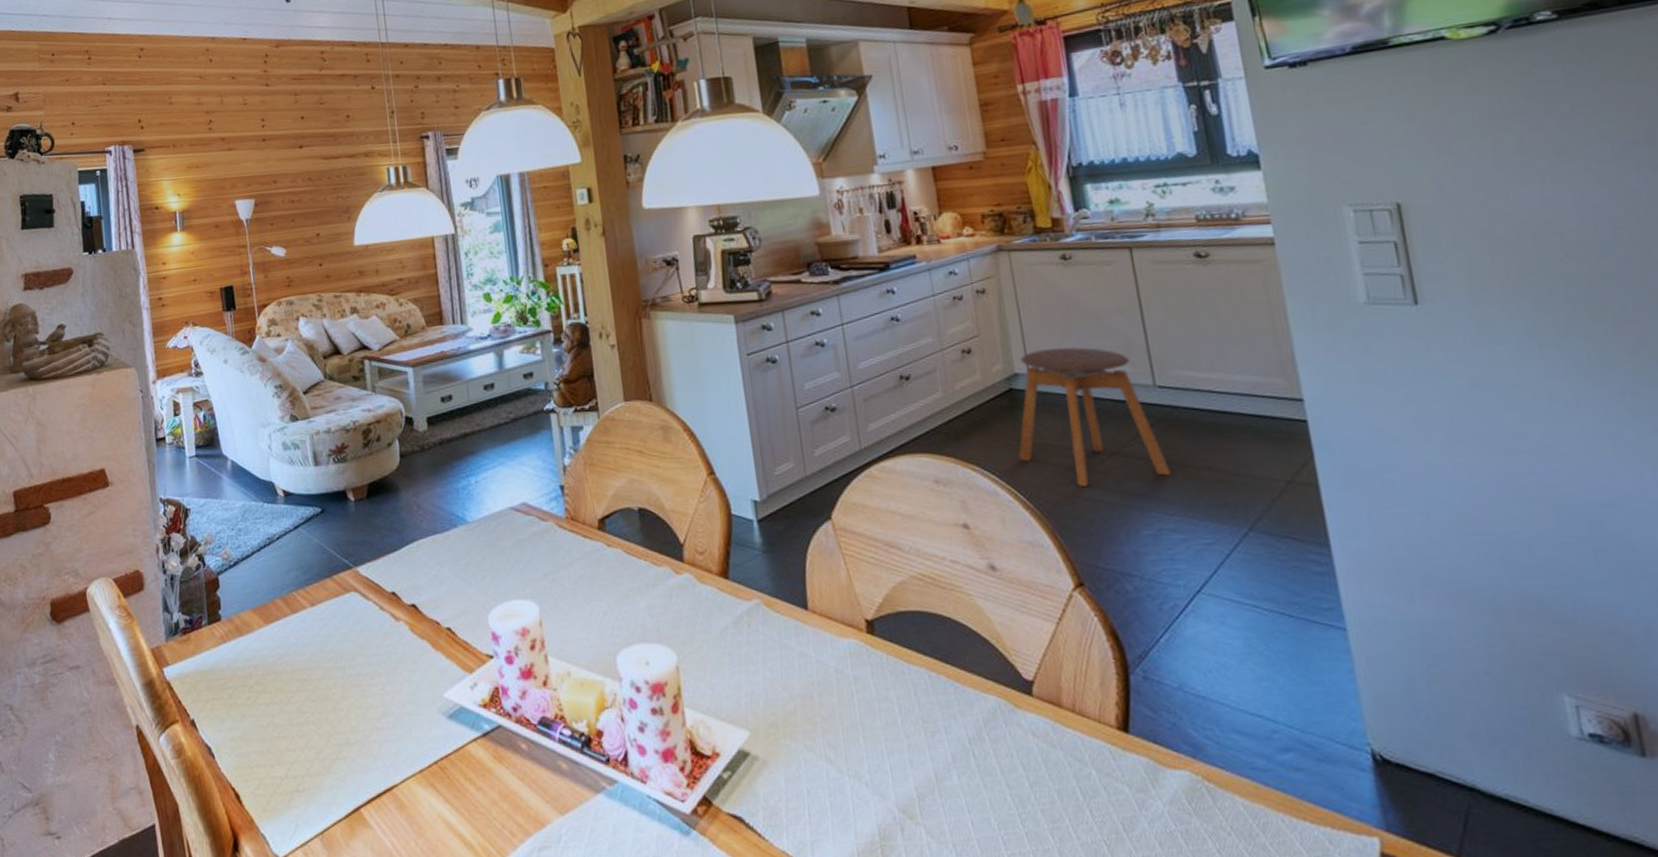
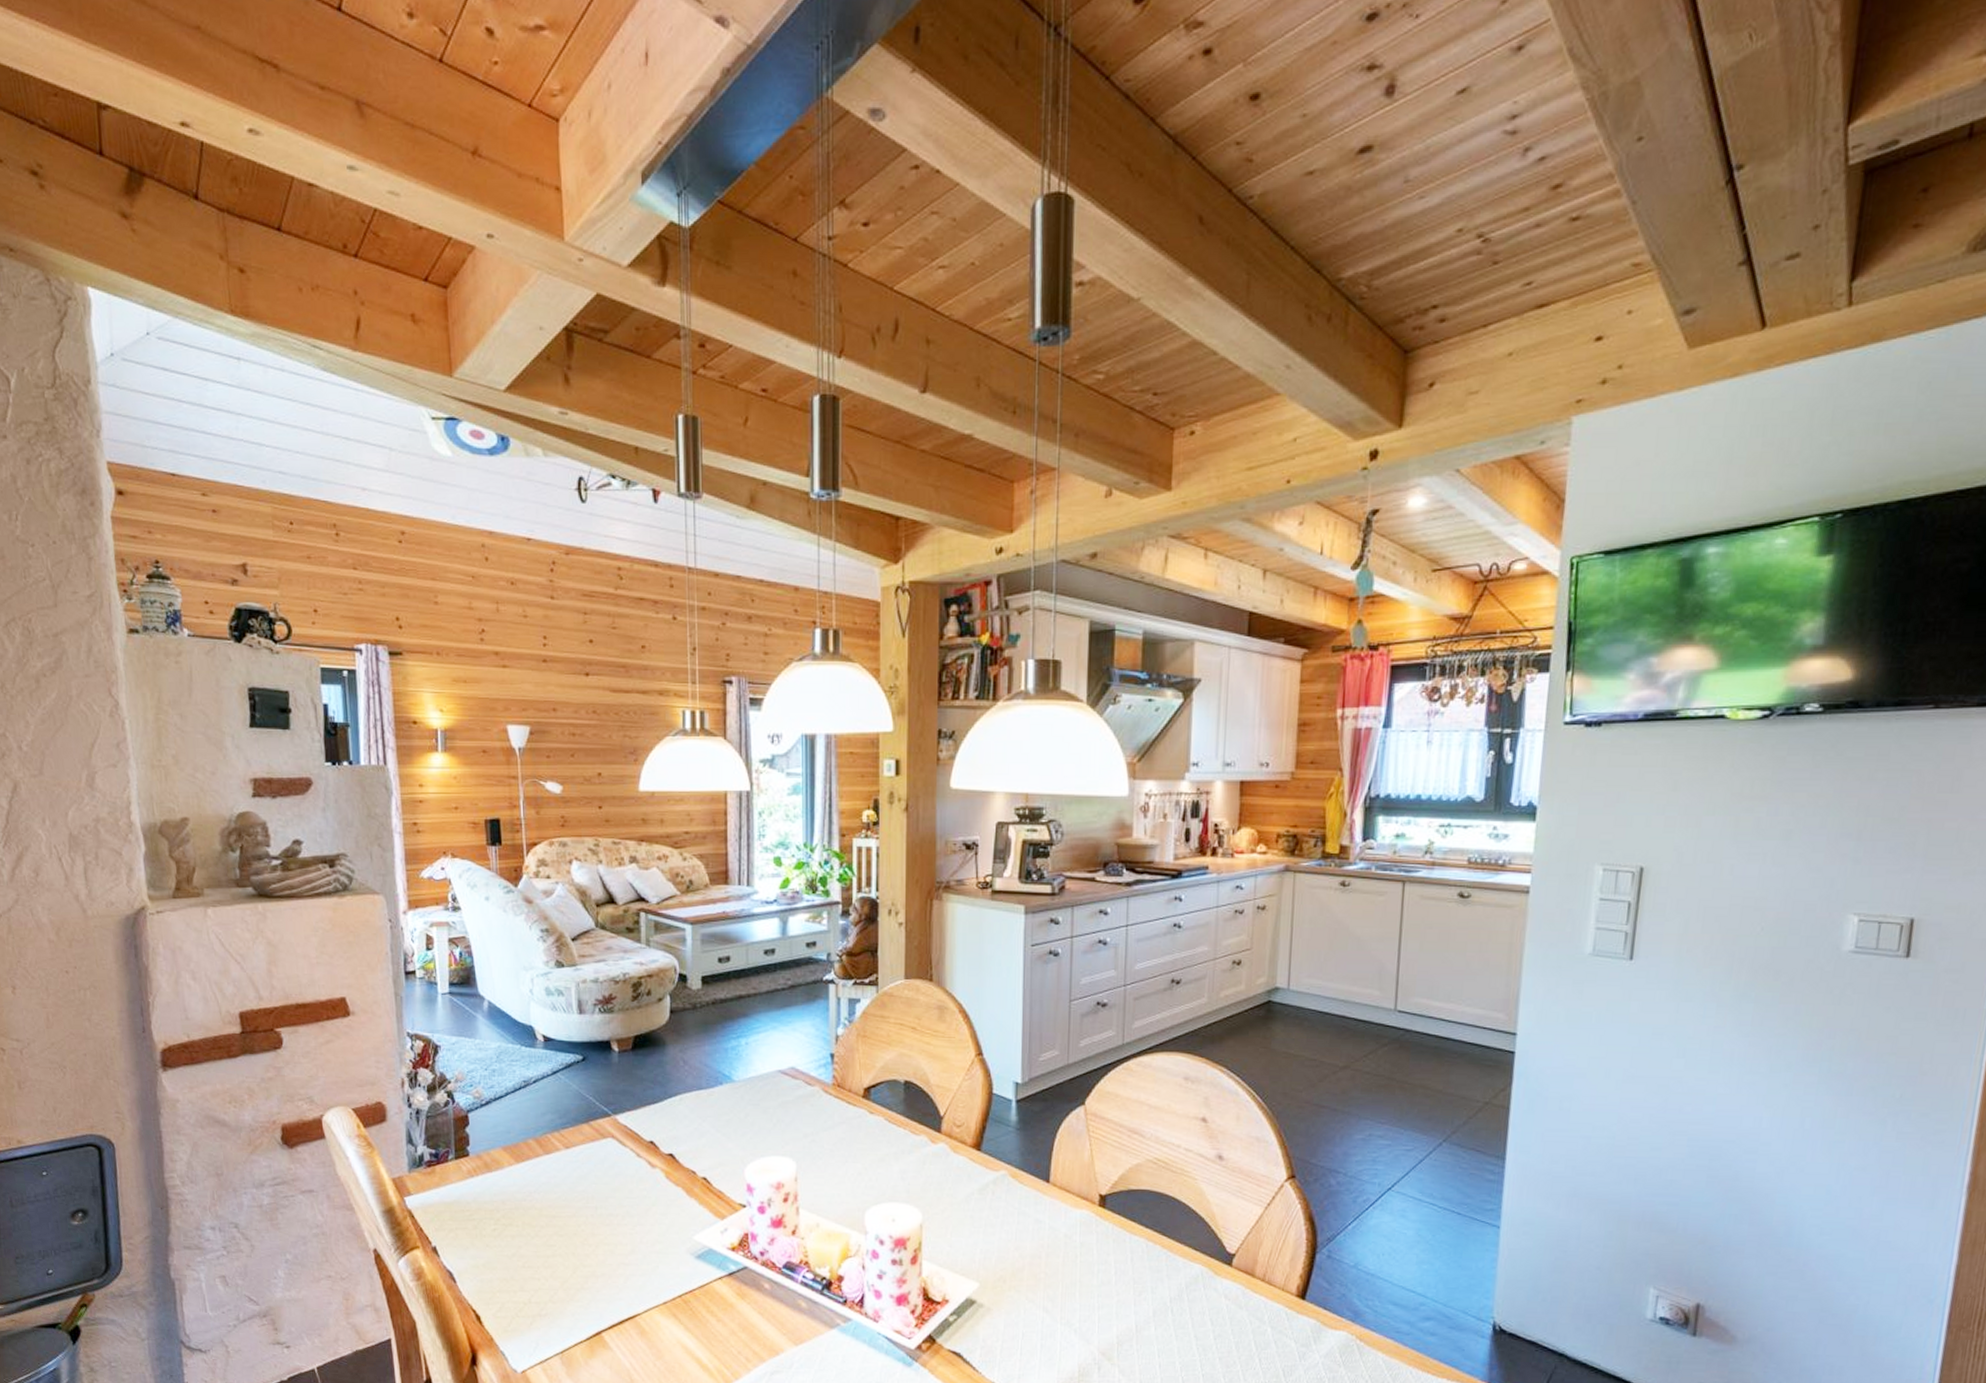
stool: present [1018,347,1172,488] -> none [1263,968,1392,1095]

